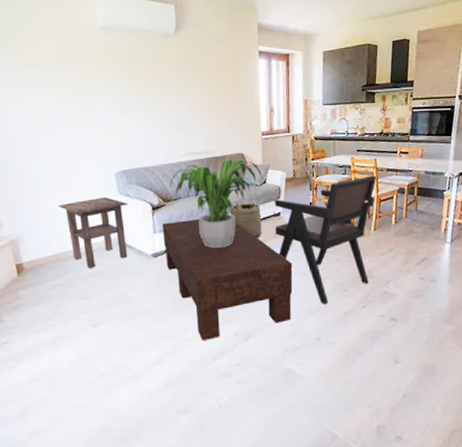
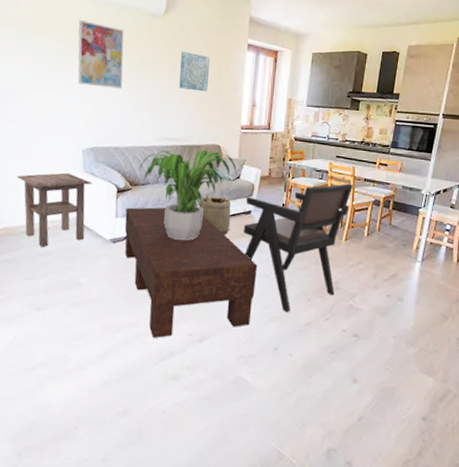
wall art: none [95,49,145,112] -> present [77,19,124,89]
wall art: none [195,67,226,104] -> present [179,51,211,92]

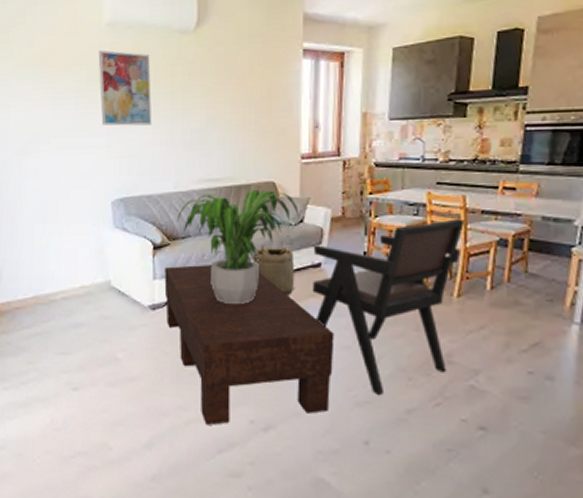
side table: present [16,172,93,247] -> none [43,230,125,317]
wall art: present [179,51,211,92] -> none [218,70,256,117]

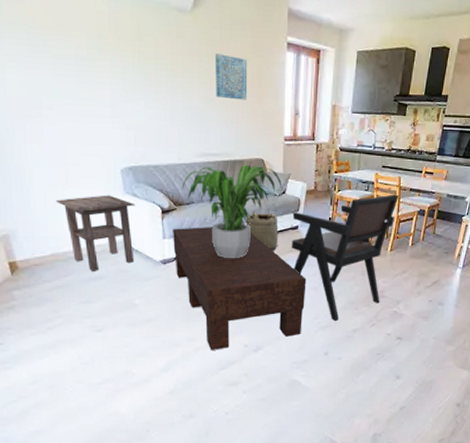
side table: none [43,230,125,317] -> present [55,195,136,271]
wall art: present [98,50,152,126] -> none [97,17,155,100]
wall art: none [218,70,256,117] -> present [214,53,248,100]

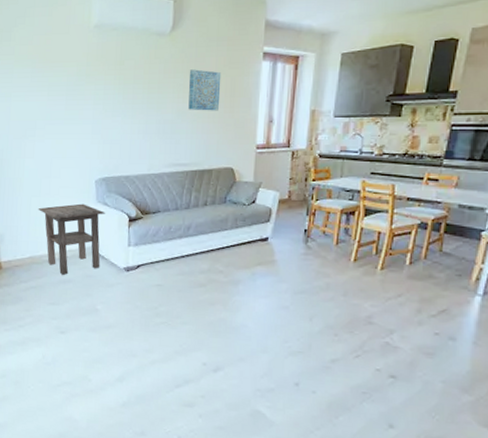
coffee table: present [173,227,306,350] -> none [137,235,276,365]
potted plant: present [181,164,282,258] -> none [149,173,252,269]
basket: present [245,211,278,251] -> none [211,221,246,263]
armchair: present [291,194,399,321] -> none [259,204,393,347]

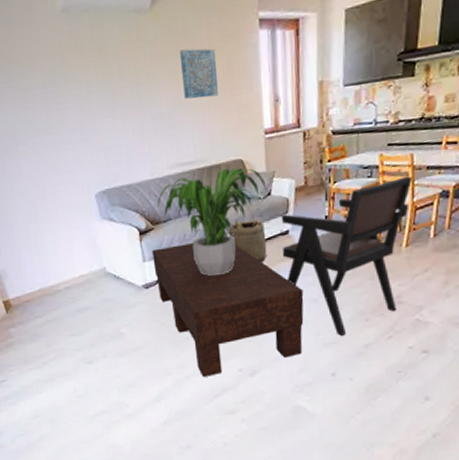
side table: present [38,203,106,275] -> none [38,222,117,303]
coffee table: none [137,235,276,365] -> present [152,243,304,377]
potted plant: none [149,173,252,269] -> present [157,168,267,276]
basket: none [211,221,246,263] -> present [228,219,268,262]
armchair: none [259,204,393,347] -> present [281,176,413,336]

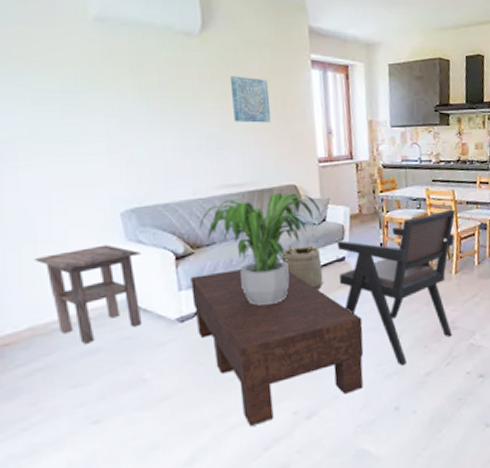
side table: none [38,222,117,303] -> present [34,244,143,344]

